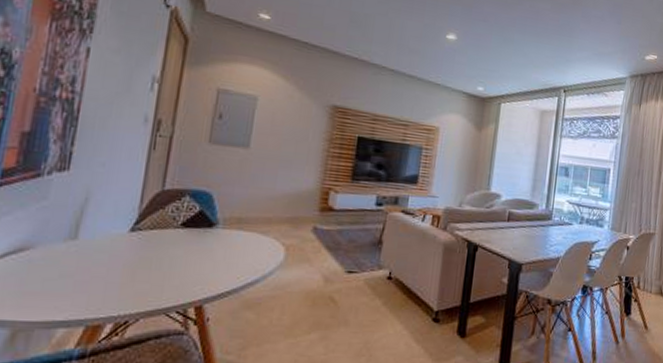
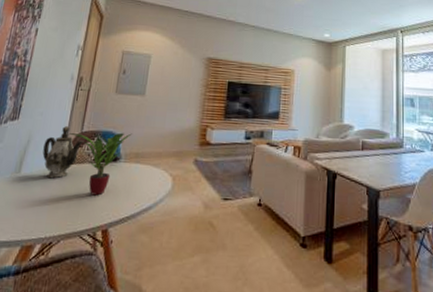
teapot: none [108,182,167,247] -> present [42,126,84,179]
potted plant: none [144,191,232,267] -> present [68,132,132,196]

